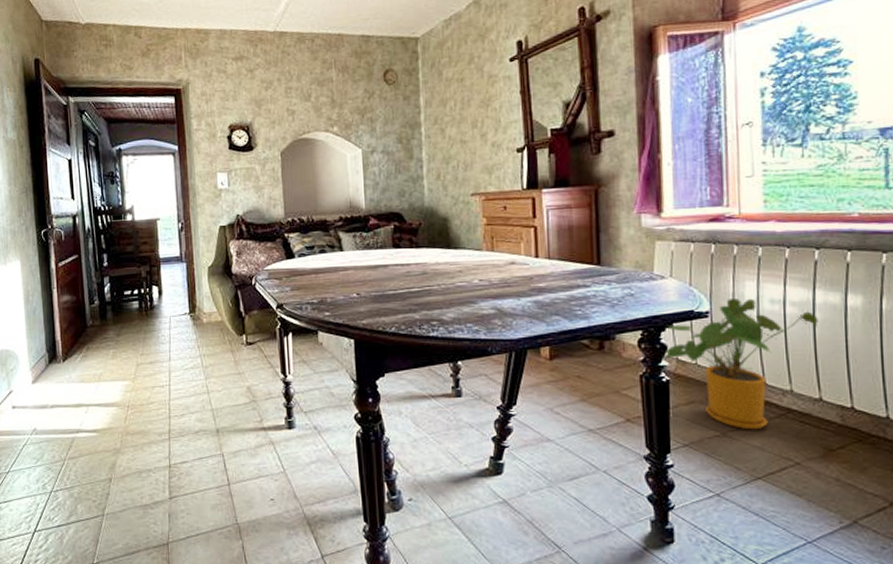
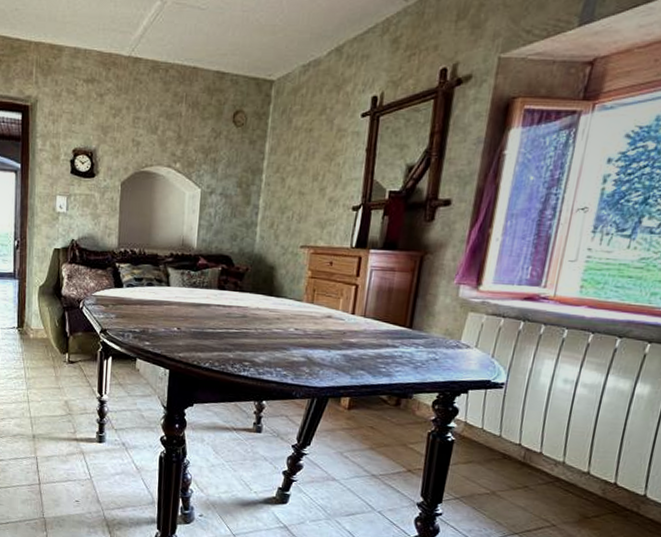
house plant: present [664,298,818,430] -> none [454,374,605,493]

